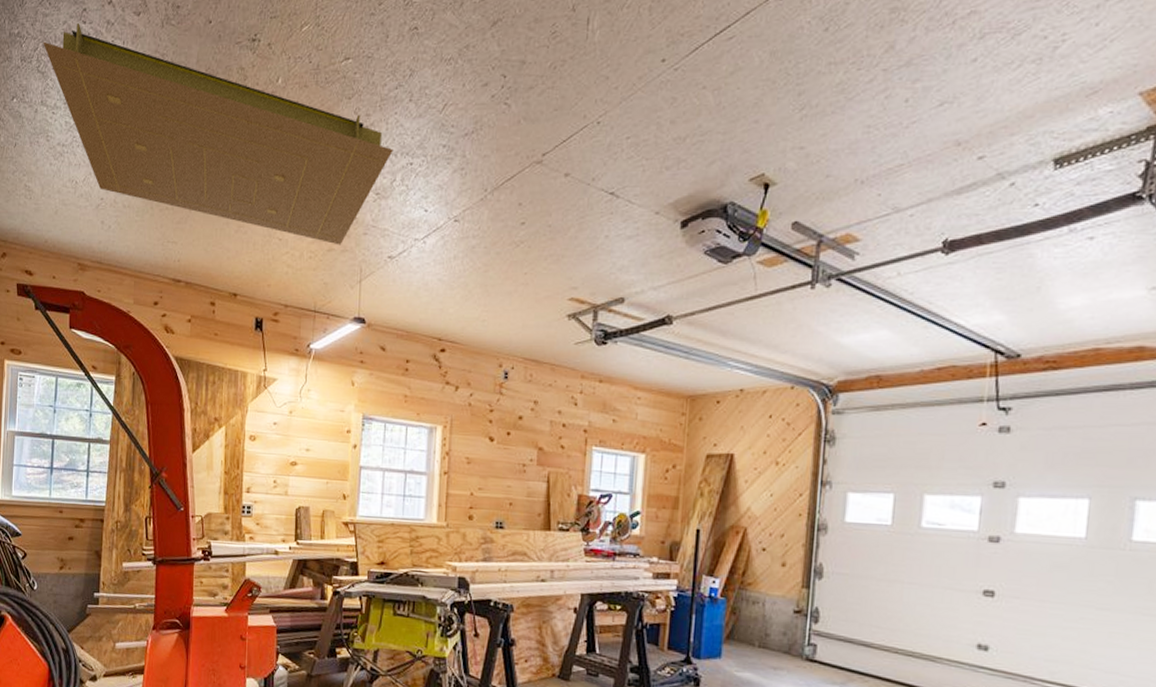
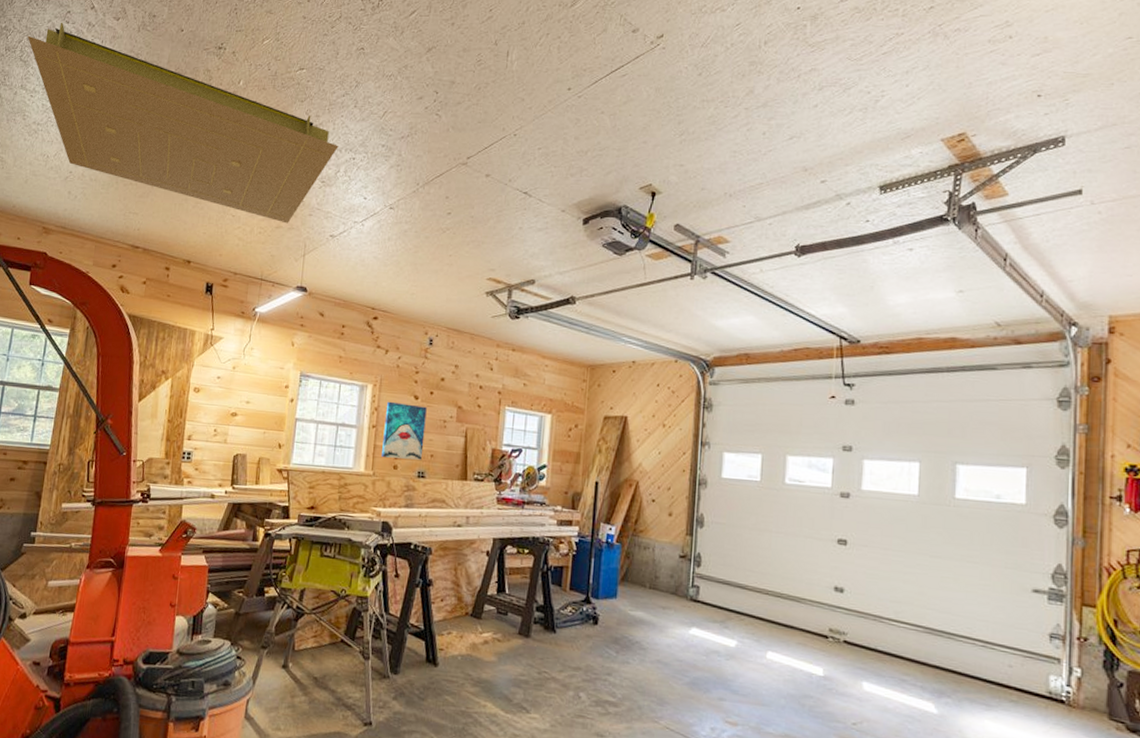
wall art: none [455,444,504,509] -> present [382,401,427,460]

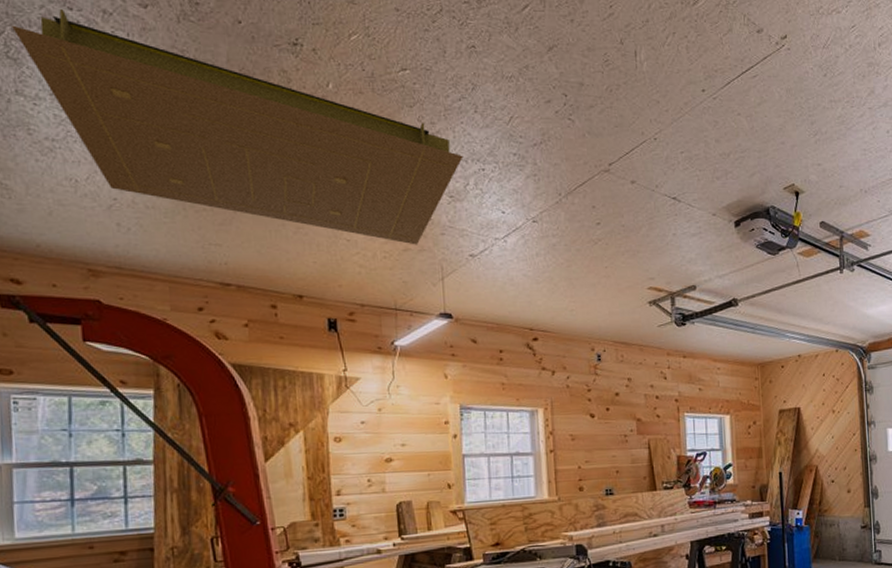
wall art: present [382,401,427,460] -> none [561,423,608,481]

